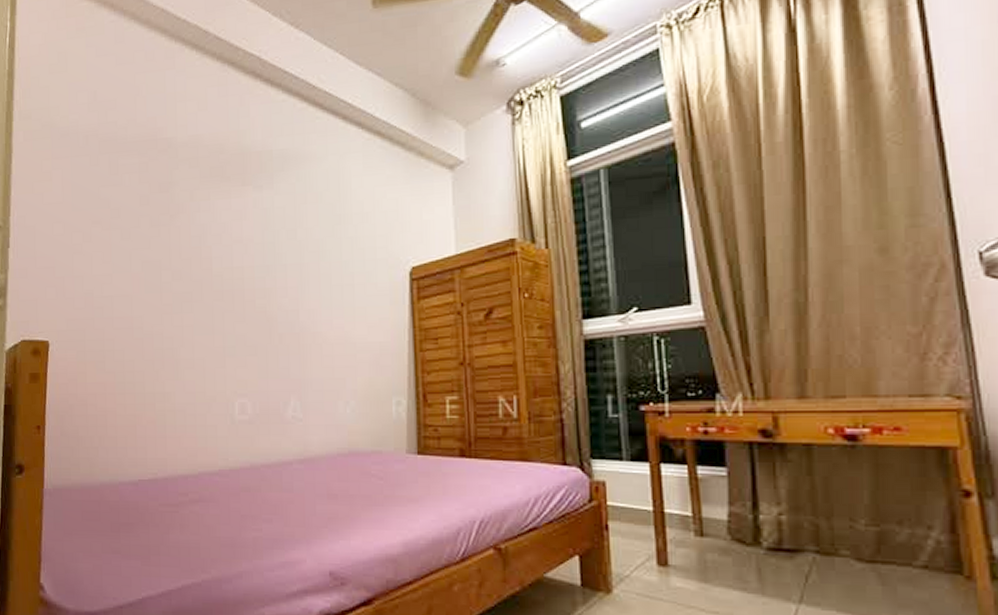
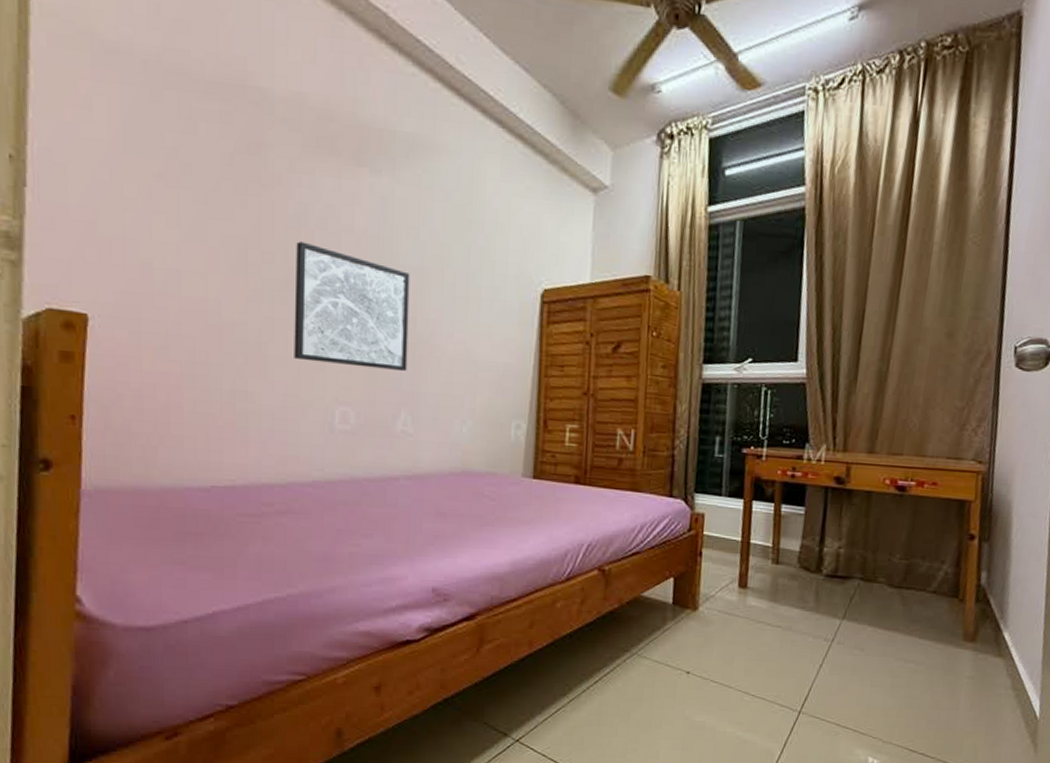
wall art: none [198,257,294,361] -> present [294,241,410,371]

